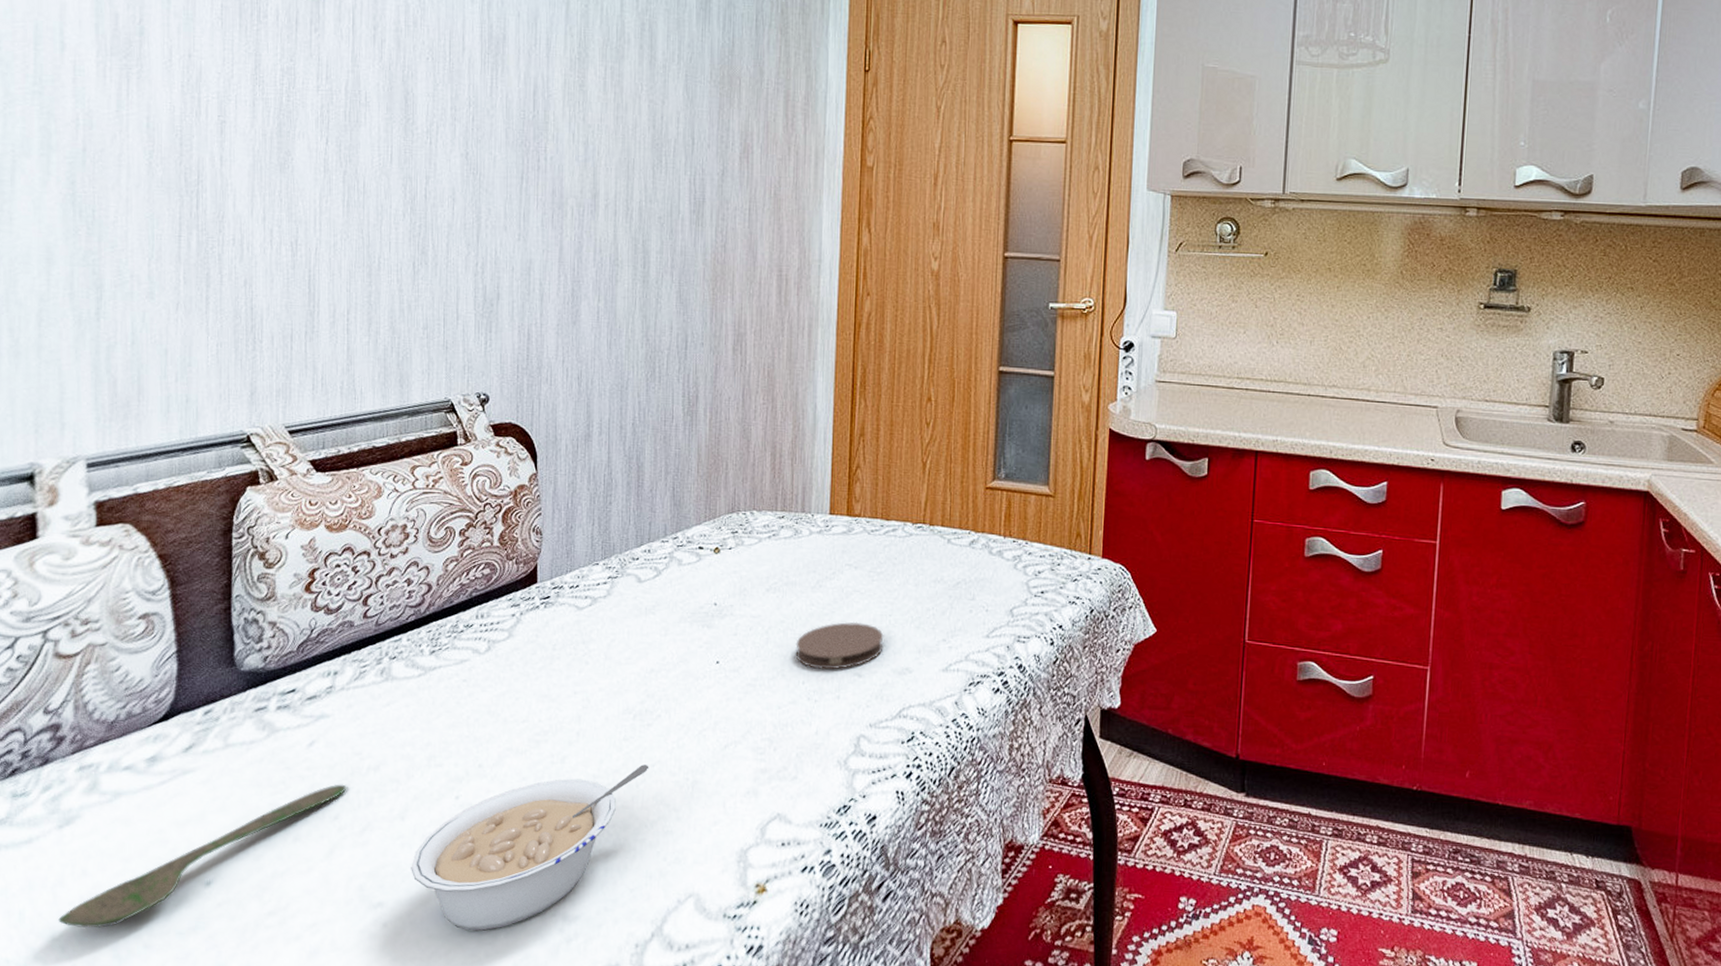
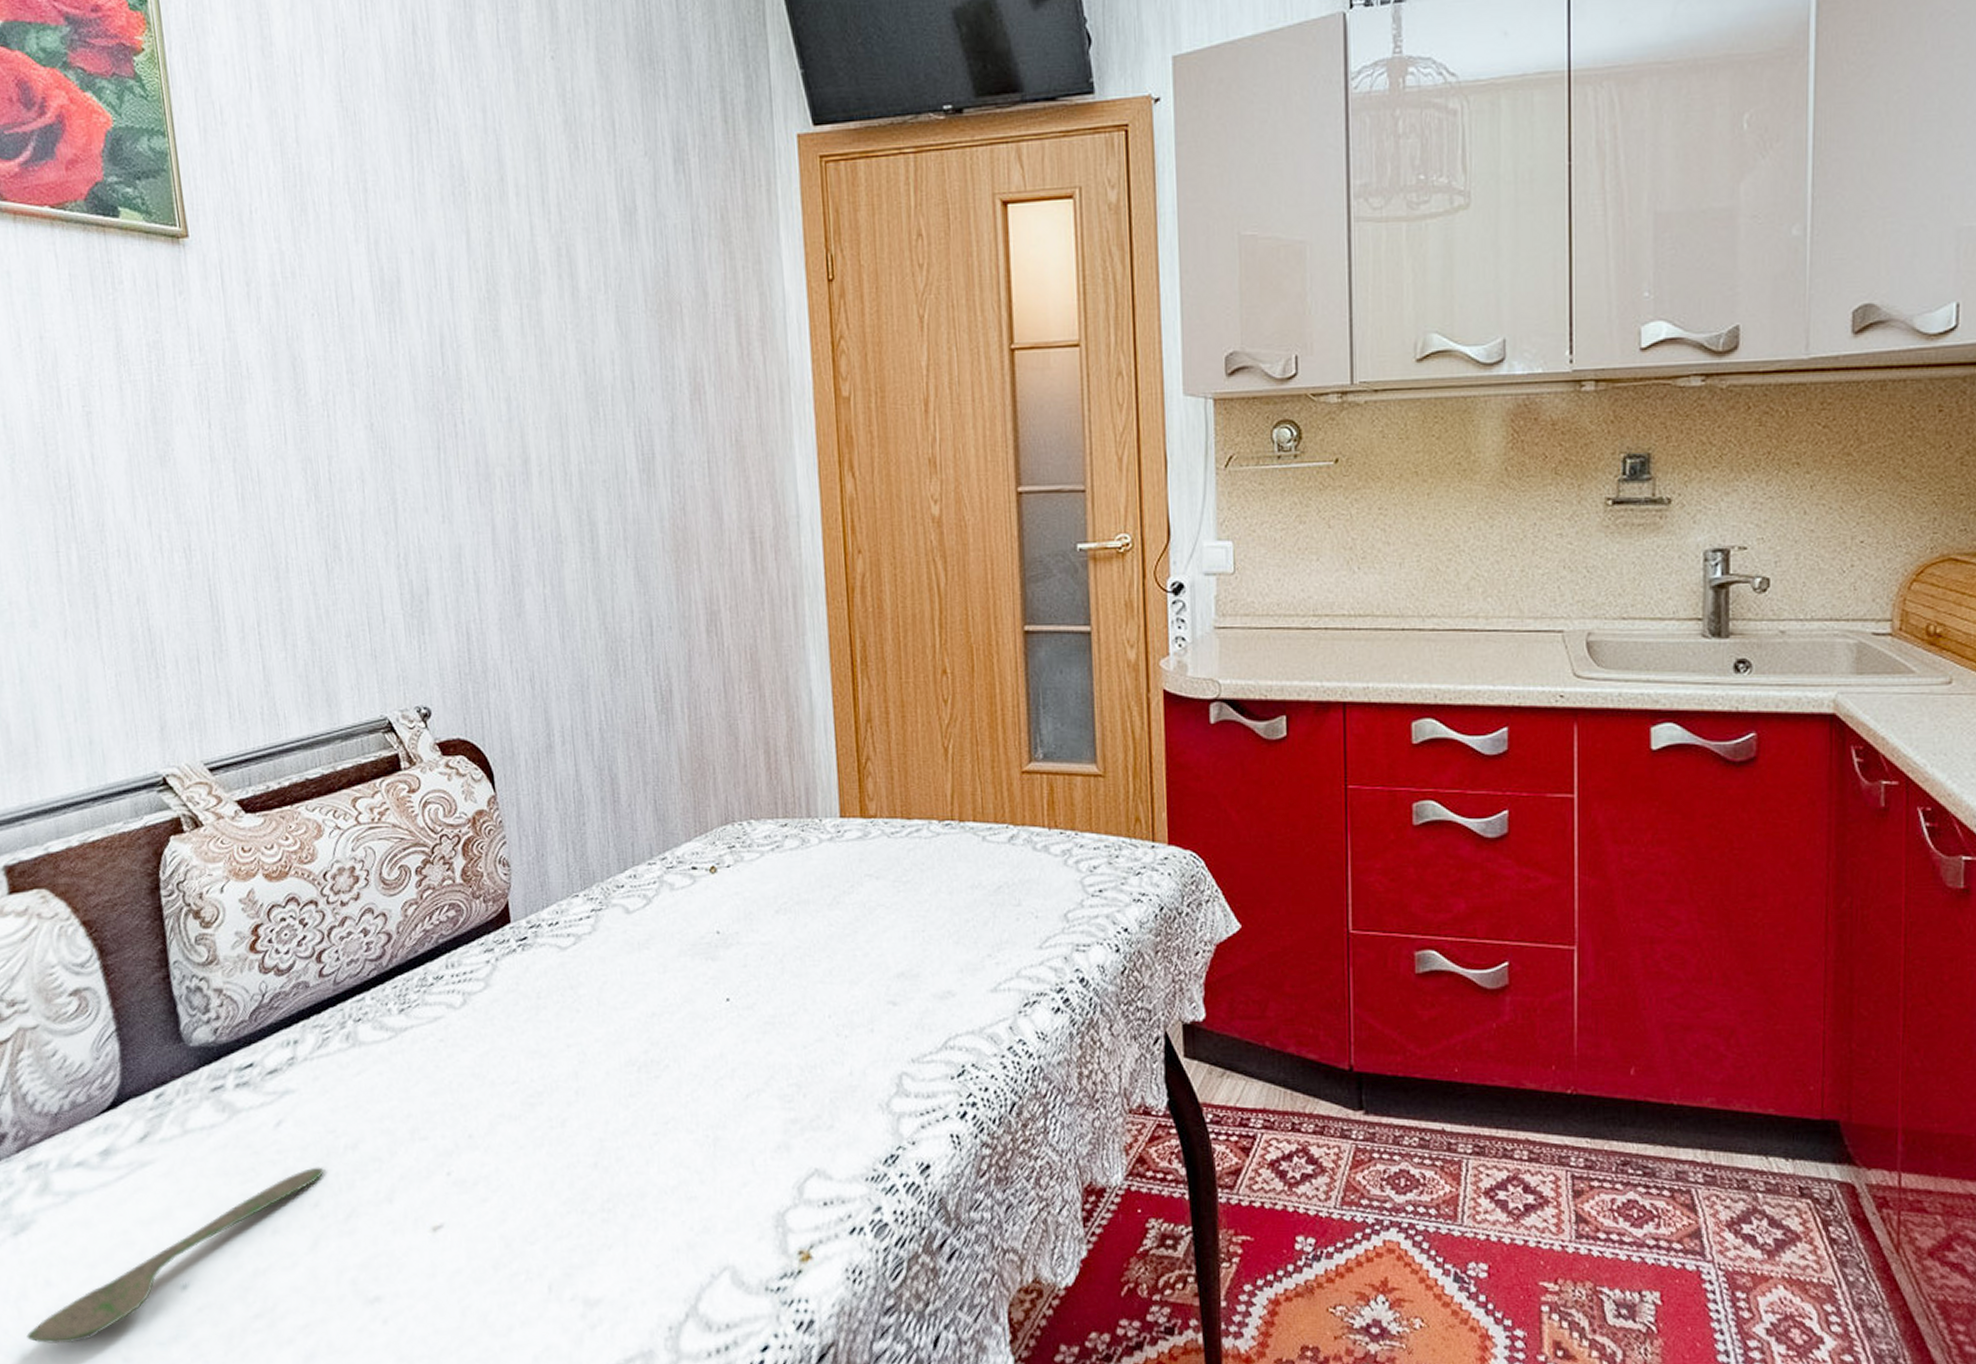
legume: present [411,764,649,931] -> none [406,1123,663,1323]
coaster: present [795,621,884,670] -> none [816,941,919,999]

